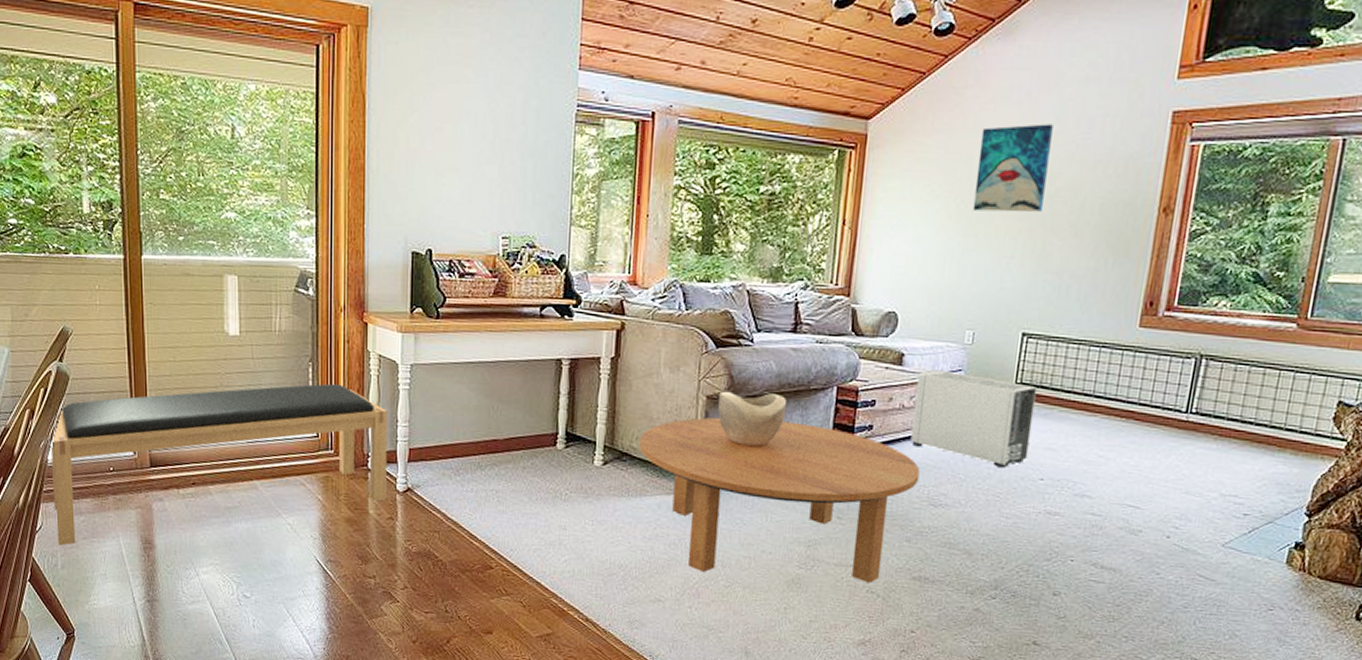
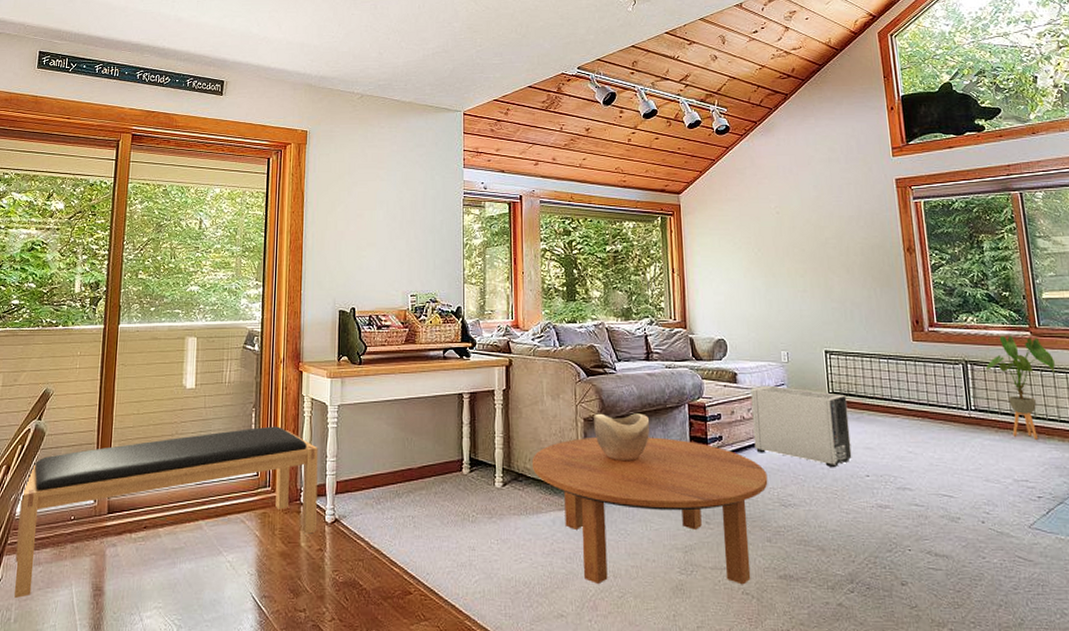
wall art: present [972,124,1053,213] -> none [763,192,819,257]
house plant: none [1223,327,1317,452] -> present [985,336,1056,440]

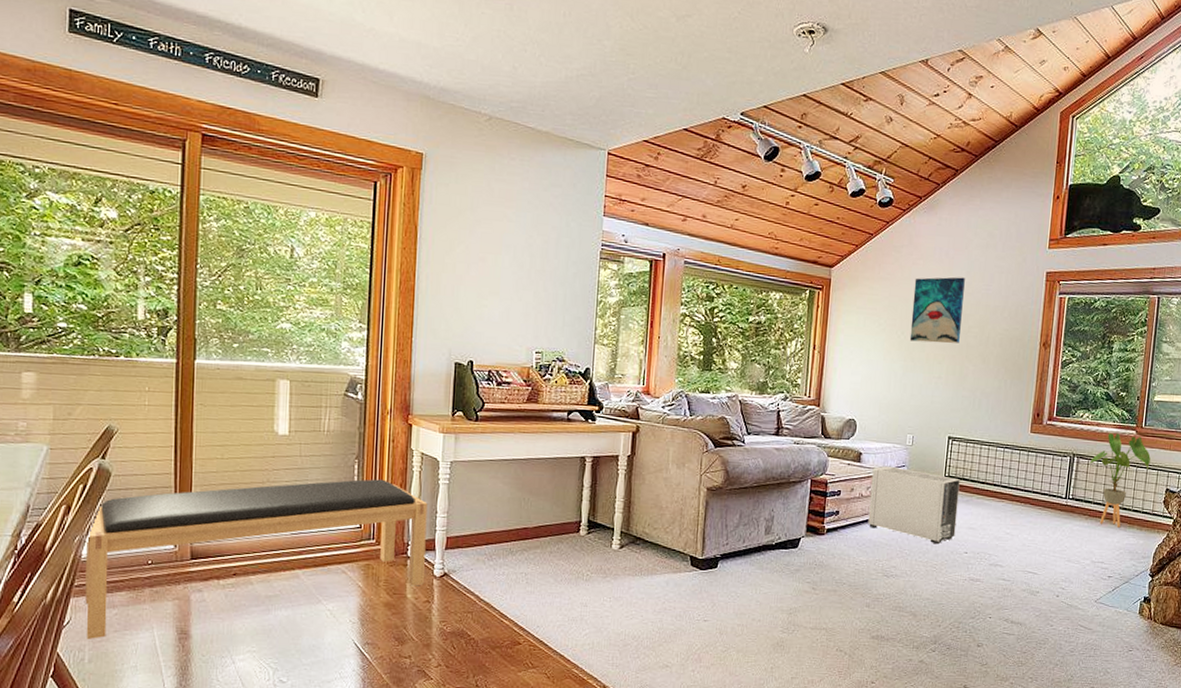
coffee table: present [533,436,768,585] -> none [651,505,876,643]
decorative bowl: present [594,413,650,462] -> none [716,483,772,531]
wall art: none [763,192,819,257] -> present [909,277,965,343]

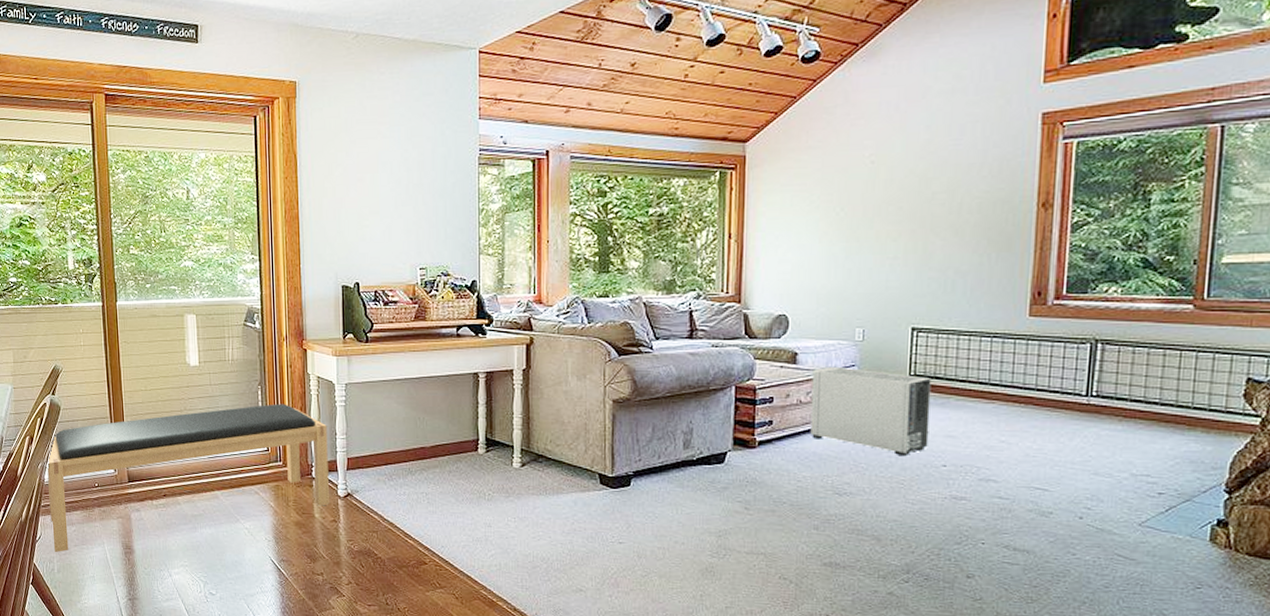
wall art: present [909,277,965,343] -> none [852,133,924,218]
house plant: present [1089,433,1151,528] -> none [1120,310,1219,431]

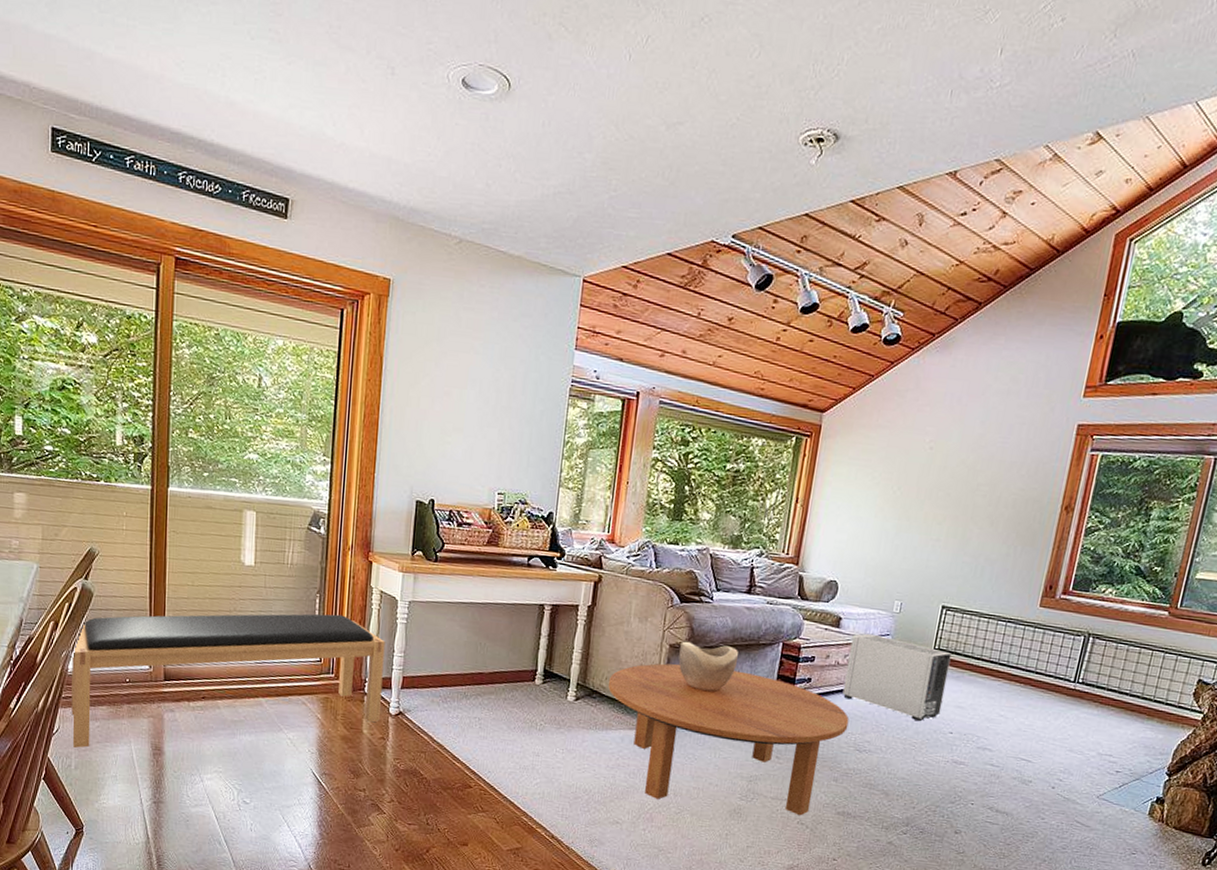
coffee table: none [554,419,822,570] -> present [608,663,849,816]
decorative bowl: none [624,395,689,445] -> present [678,641,739,692]

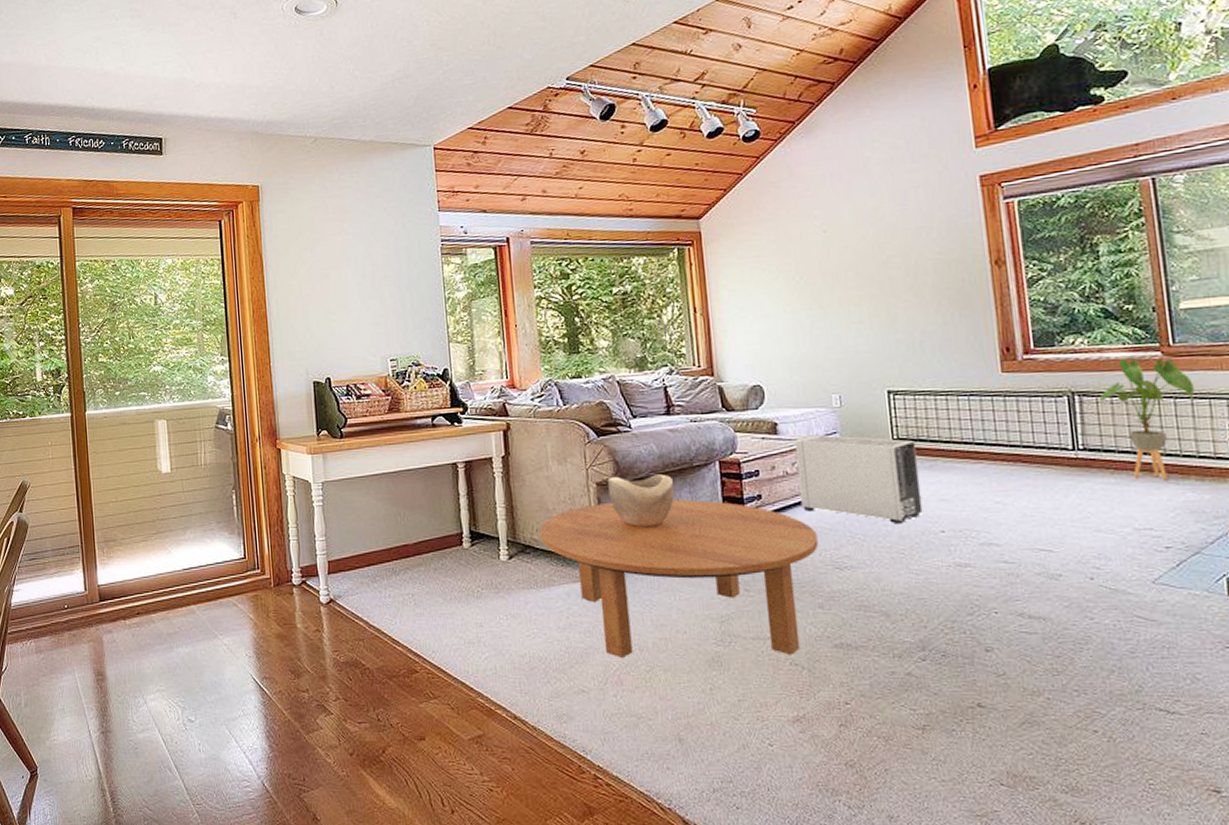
bench: present [71,613,385,748] -> none [14,507,311,684]
house plant: none [1106,612,1183,719] -> present [1098,358,1195,481]

